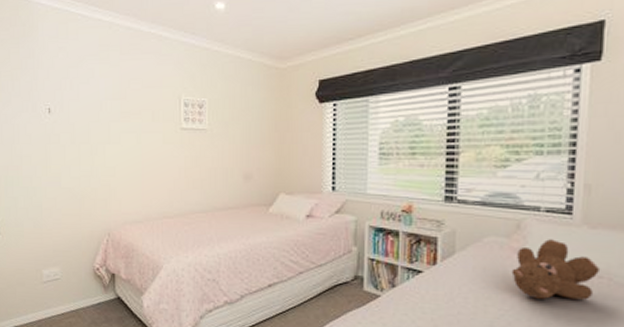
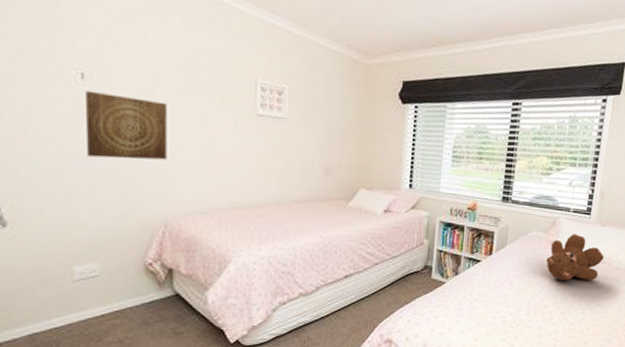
wall art: none [51,122,109,177] -> present [86,90,167,160]

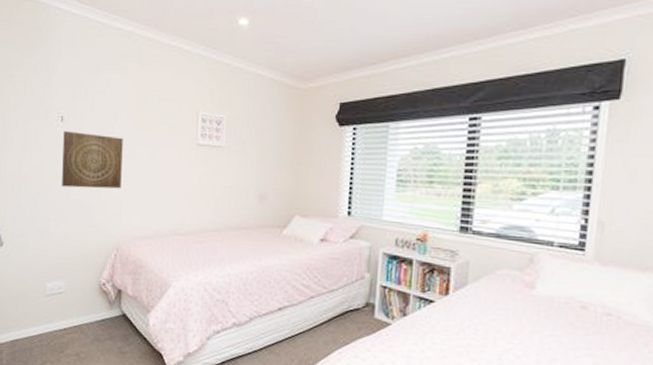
teddy bear: present [546,234,605,281] -> none [522,274,610,337]

